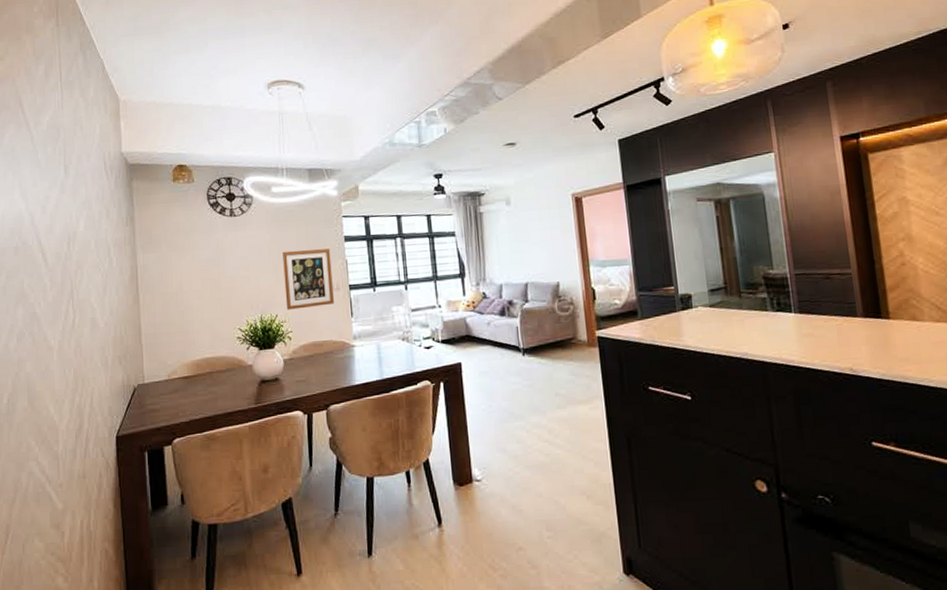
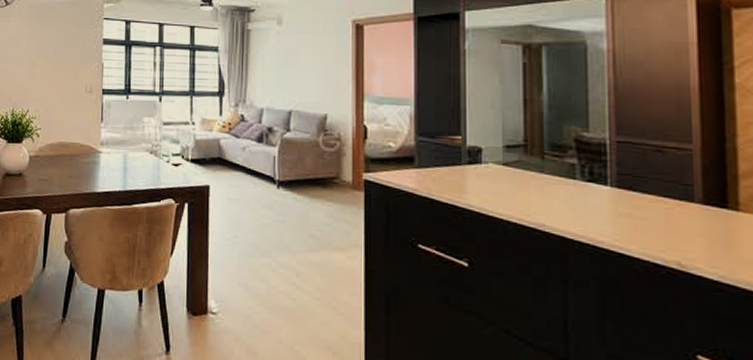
wall art: present [282,248,334,310] -> none [38,47,88,107]

